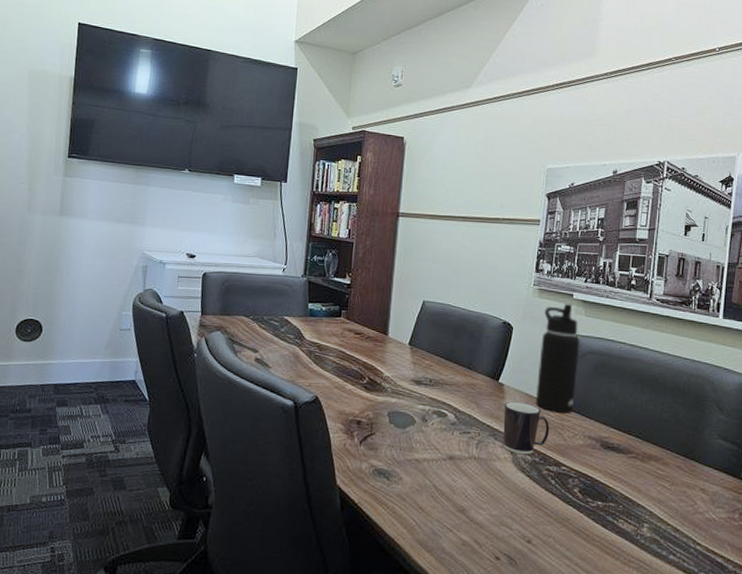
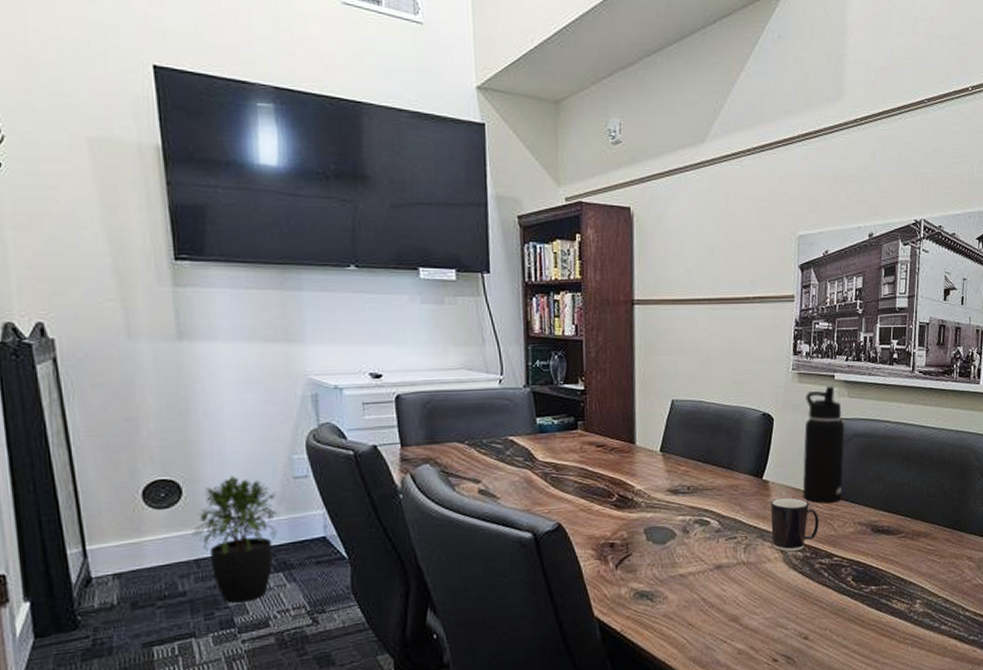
potted plant: none [42,322,107,425] -> present [191,475,280,603]

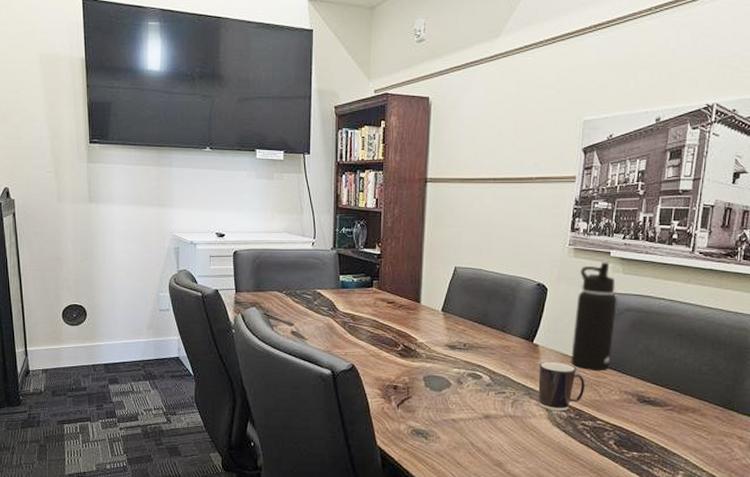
potted plant: present [191,475,280,603] -> none [91,305,149,400]

